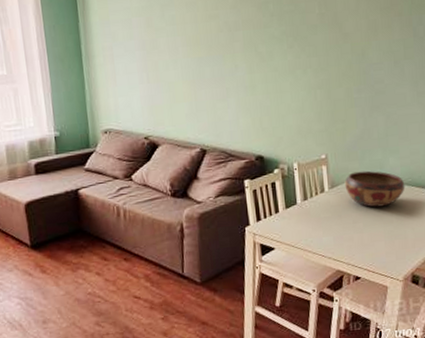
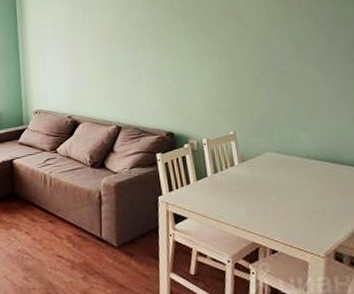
decorative bowl: present [344,170,405,208] -> none [254,146,319,182]

